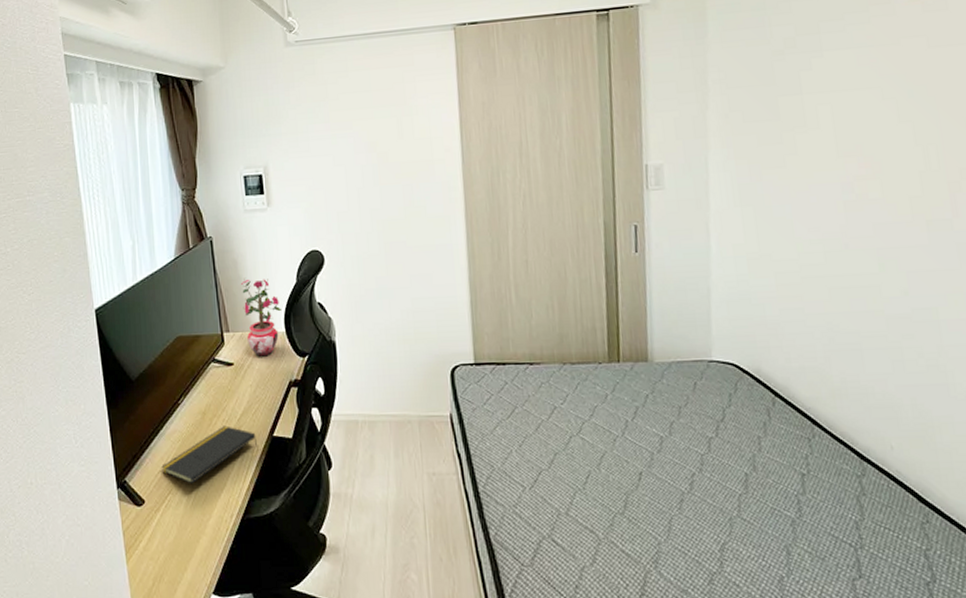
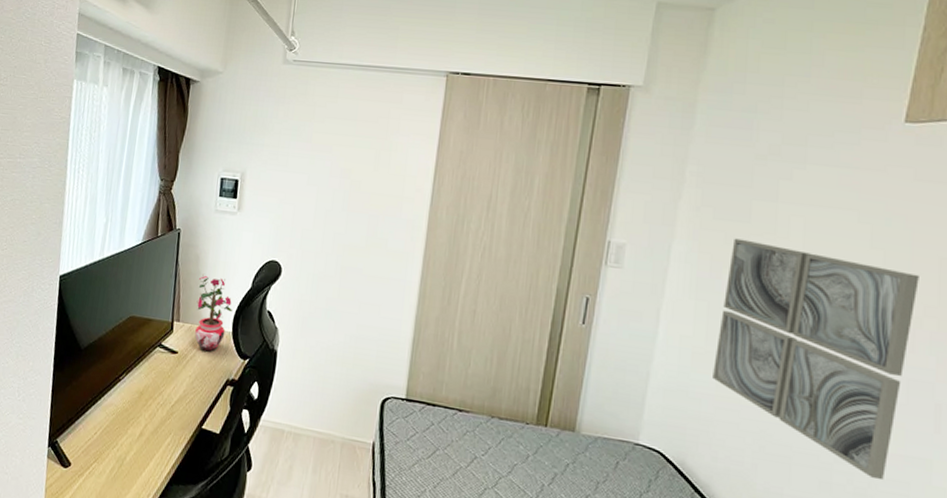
notepad: present [161,425,258,484] -> none [92,408,186,457]
wall art: none [766,137,953,348] -> present [713,238,919,481]

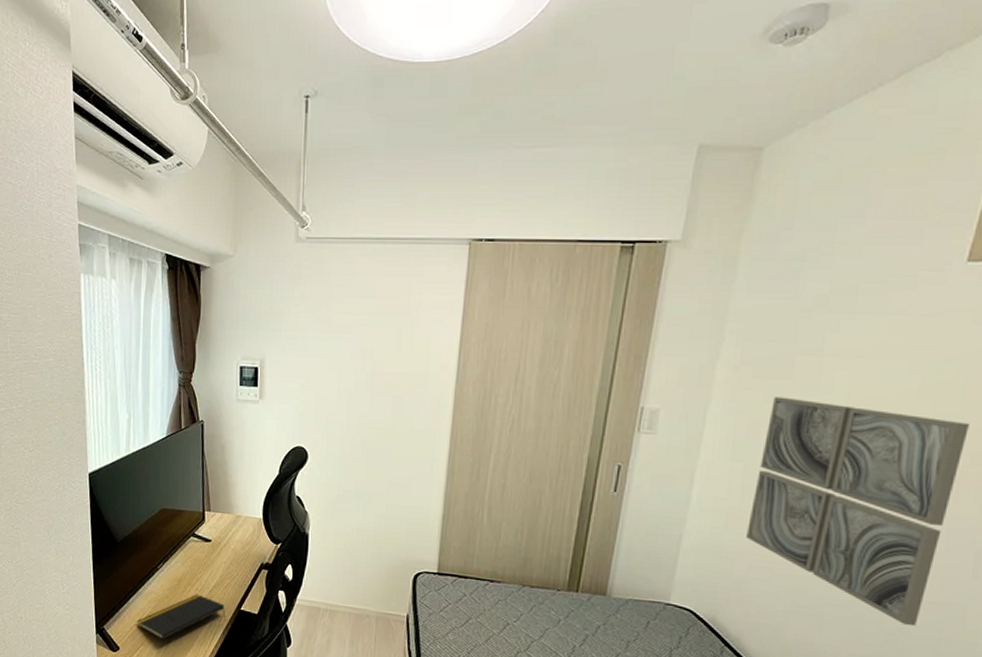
notepad: none [92,408,186,457] -> present [137,594,226,640]
potted plant: present [195,273,233,352] -> none [225,463,262,539]

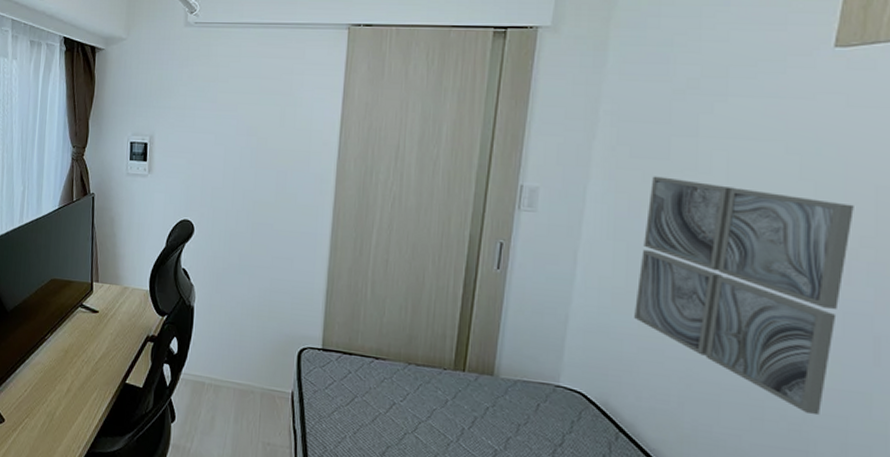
notepad: present [137,594,226,640] -> none [23,365,111,413]

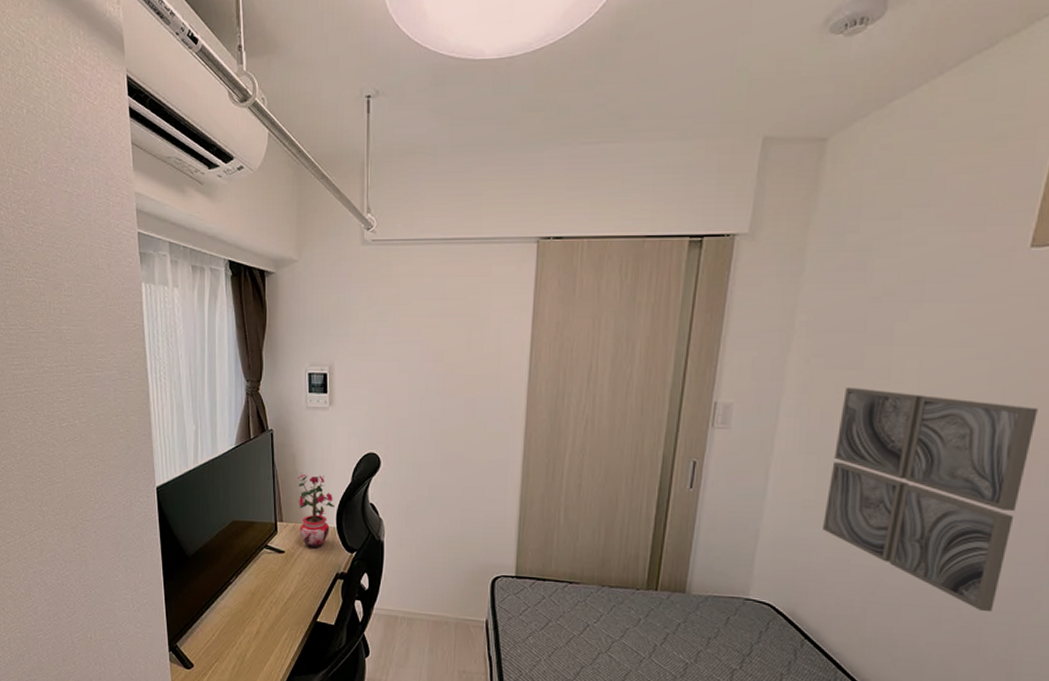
potted plant: none [114,235,149,310] -> present [297,472,336,549]

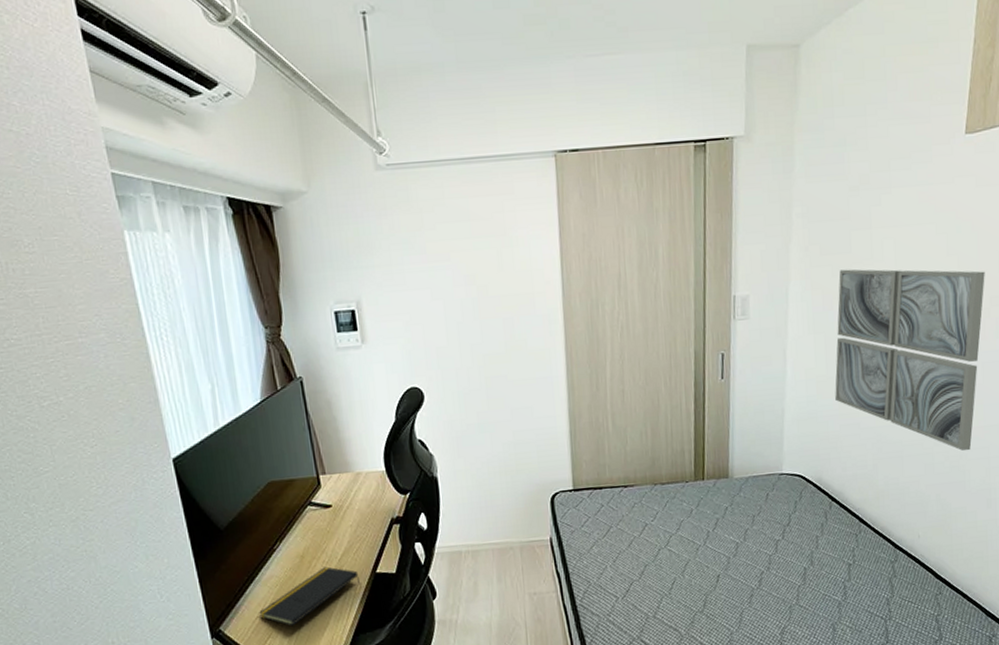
notepad: none [211,607,302,655] -> present [259,566,361,626]
potted plant: present [297,472,336,549] -> none [335,418,382,497]

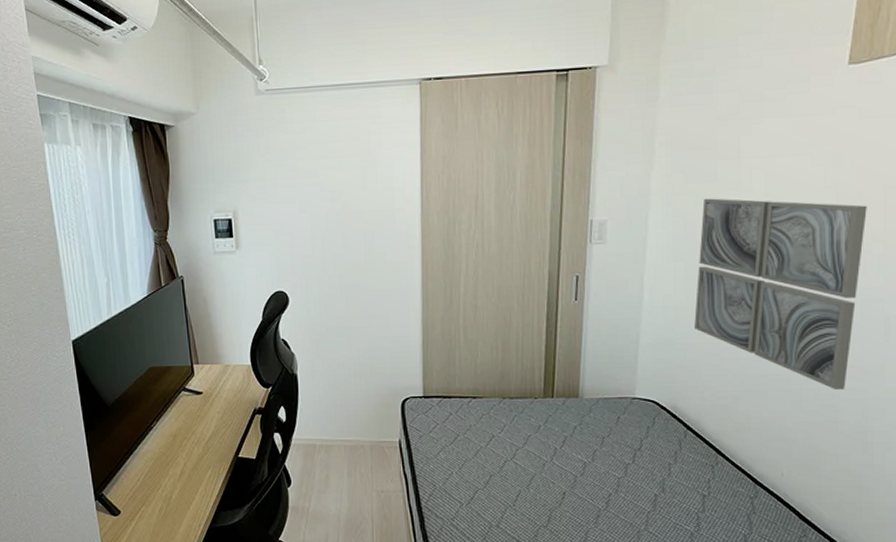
notepad: present [259,566,361,626] -> none [136,447,224,498]

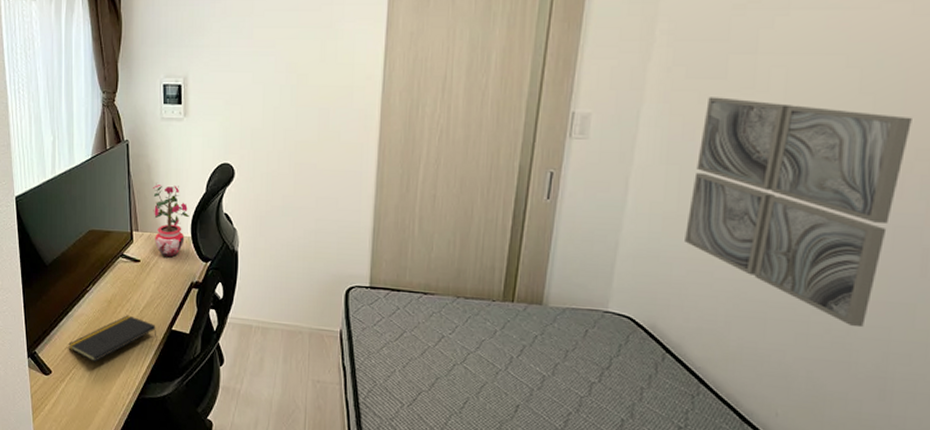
notepad: none [136,447,224,498] -> present [68,315,157,362]
potted plant: none [209,314,249,387] -> present [152,182,190,258]

